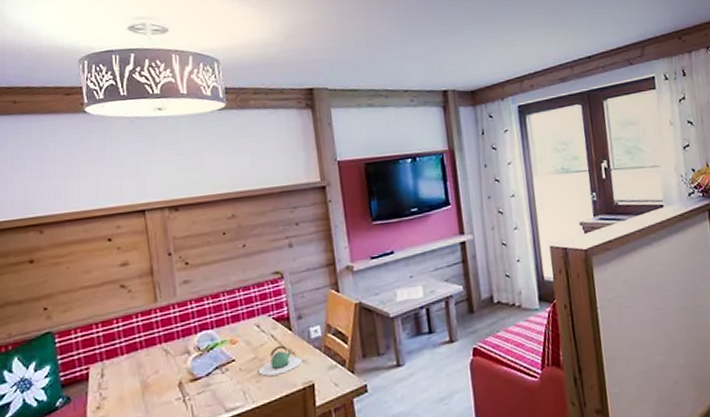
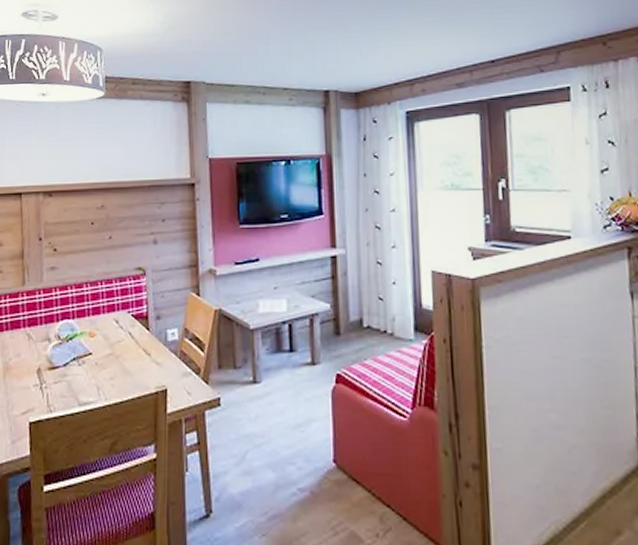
teapot: present [257,345,302,376] -> none [112,344,157,374]

